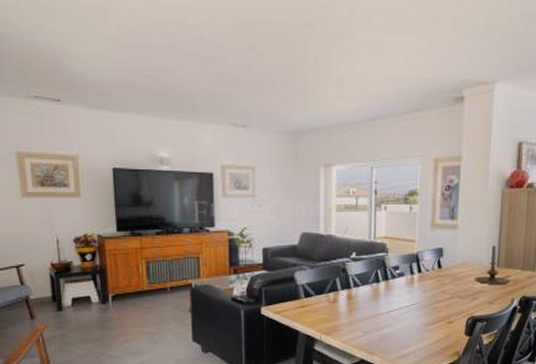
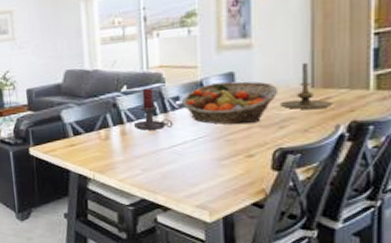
candle holder: none [360,256,393,295] -> present [134,88,174,130]
fruit basket: none [401,257,474,295] -> present [182,81,279,125]

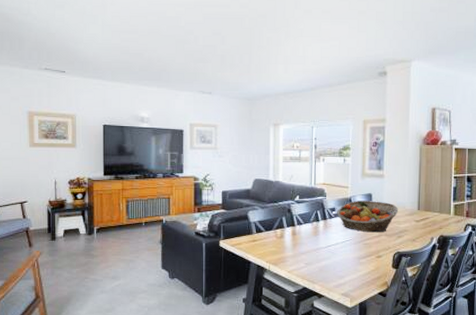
candle holder: present [134,88,174,130] -> none [302,199,330,232]
candle holder: present [279,63,333,110] -> none [398,192,430,226]

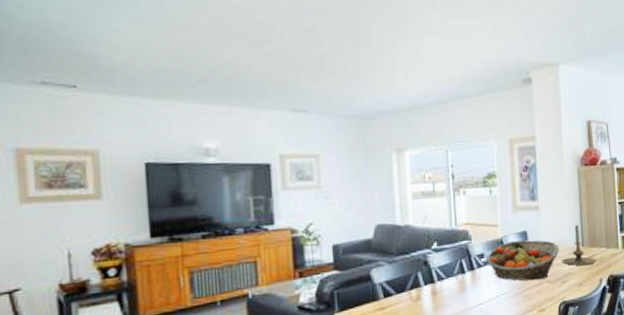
candle holder: none [398,192,430,226] -> present [561,225,597,266]

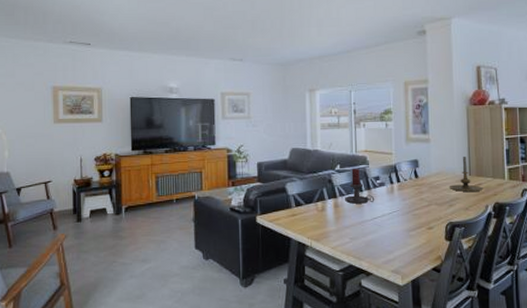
candle holder: none [444,245,480,289] -> present [345,168,375,204]
fruit basket: present [486,239,560,281] -> none [381,167,448,202]

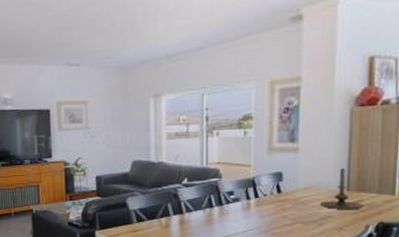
candle holder: present [345,168,375,204] -> none [192,182,227,220]

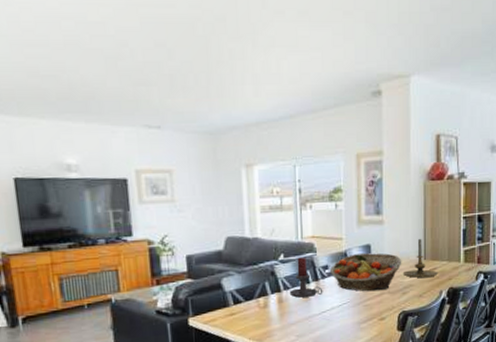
candle holder: none [192,182,227,220] -> present [290,257,323,298]
fruit basket: none [236,181,319,220] -> present [330,253,402,292]

